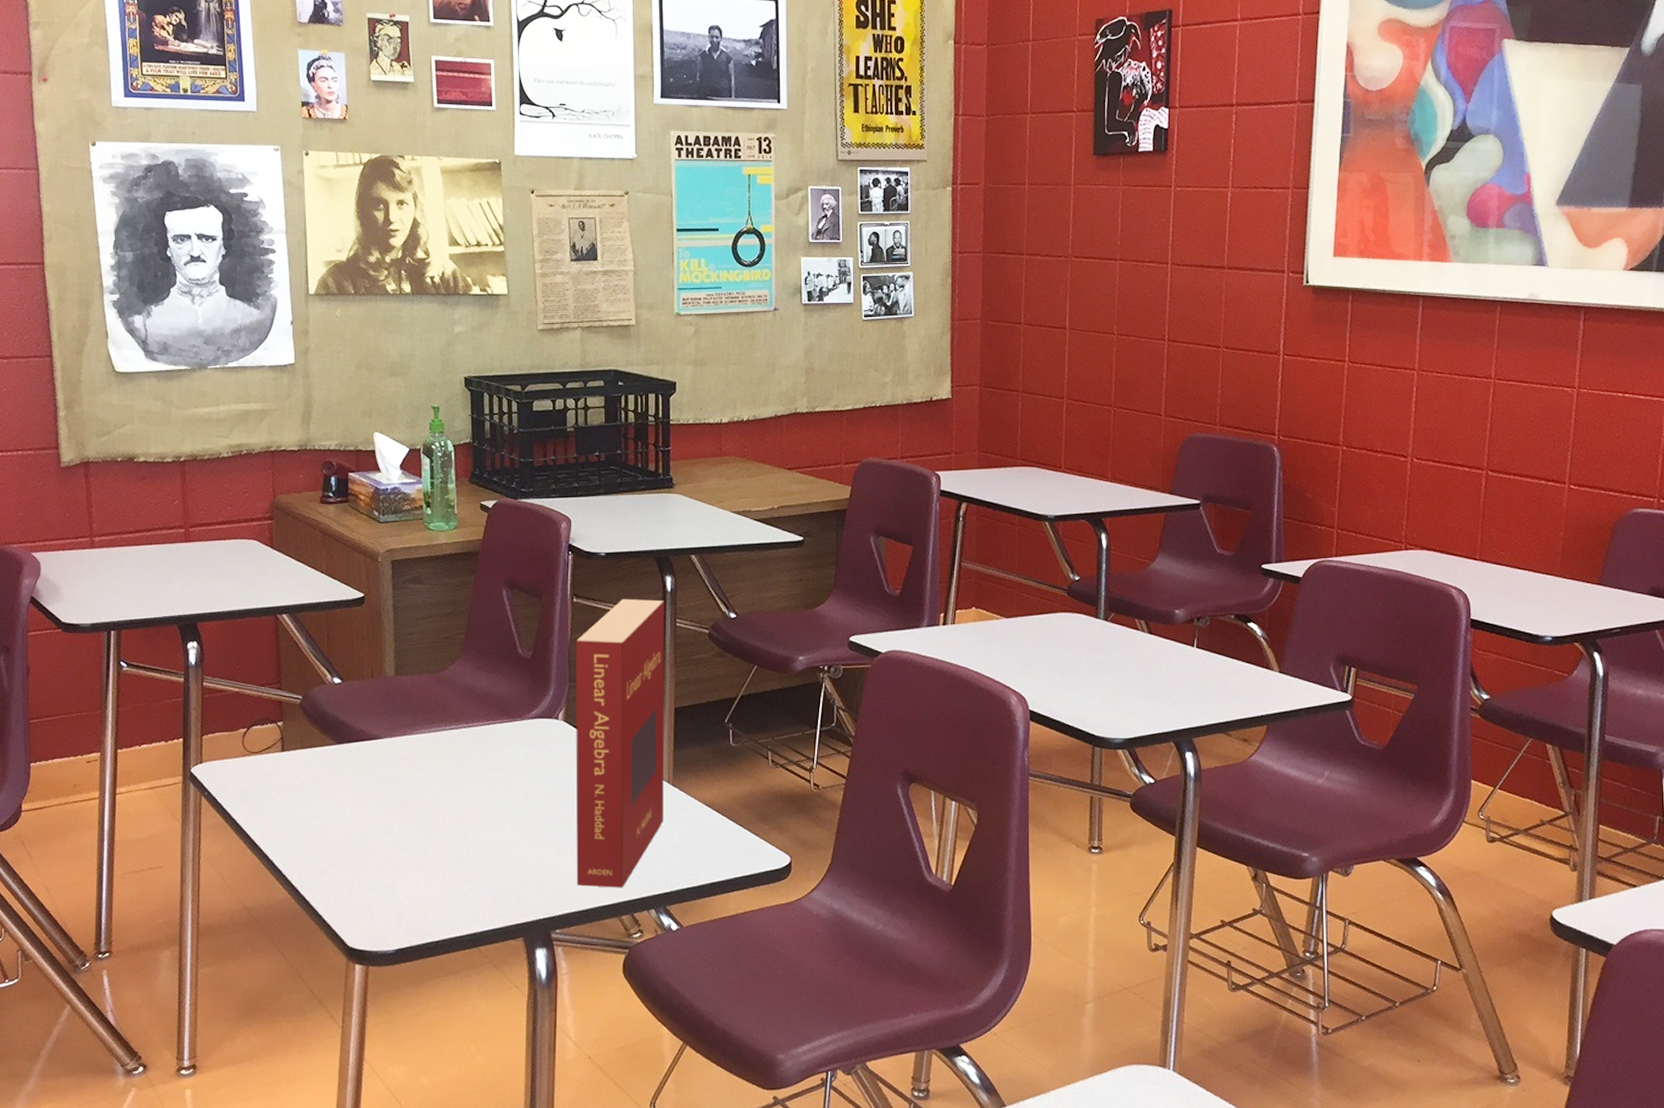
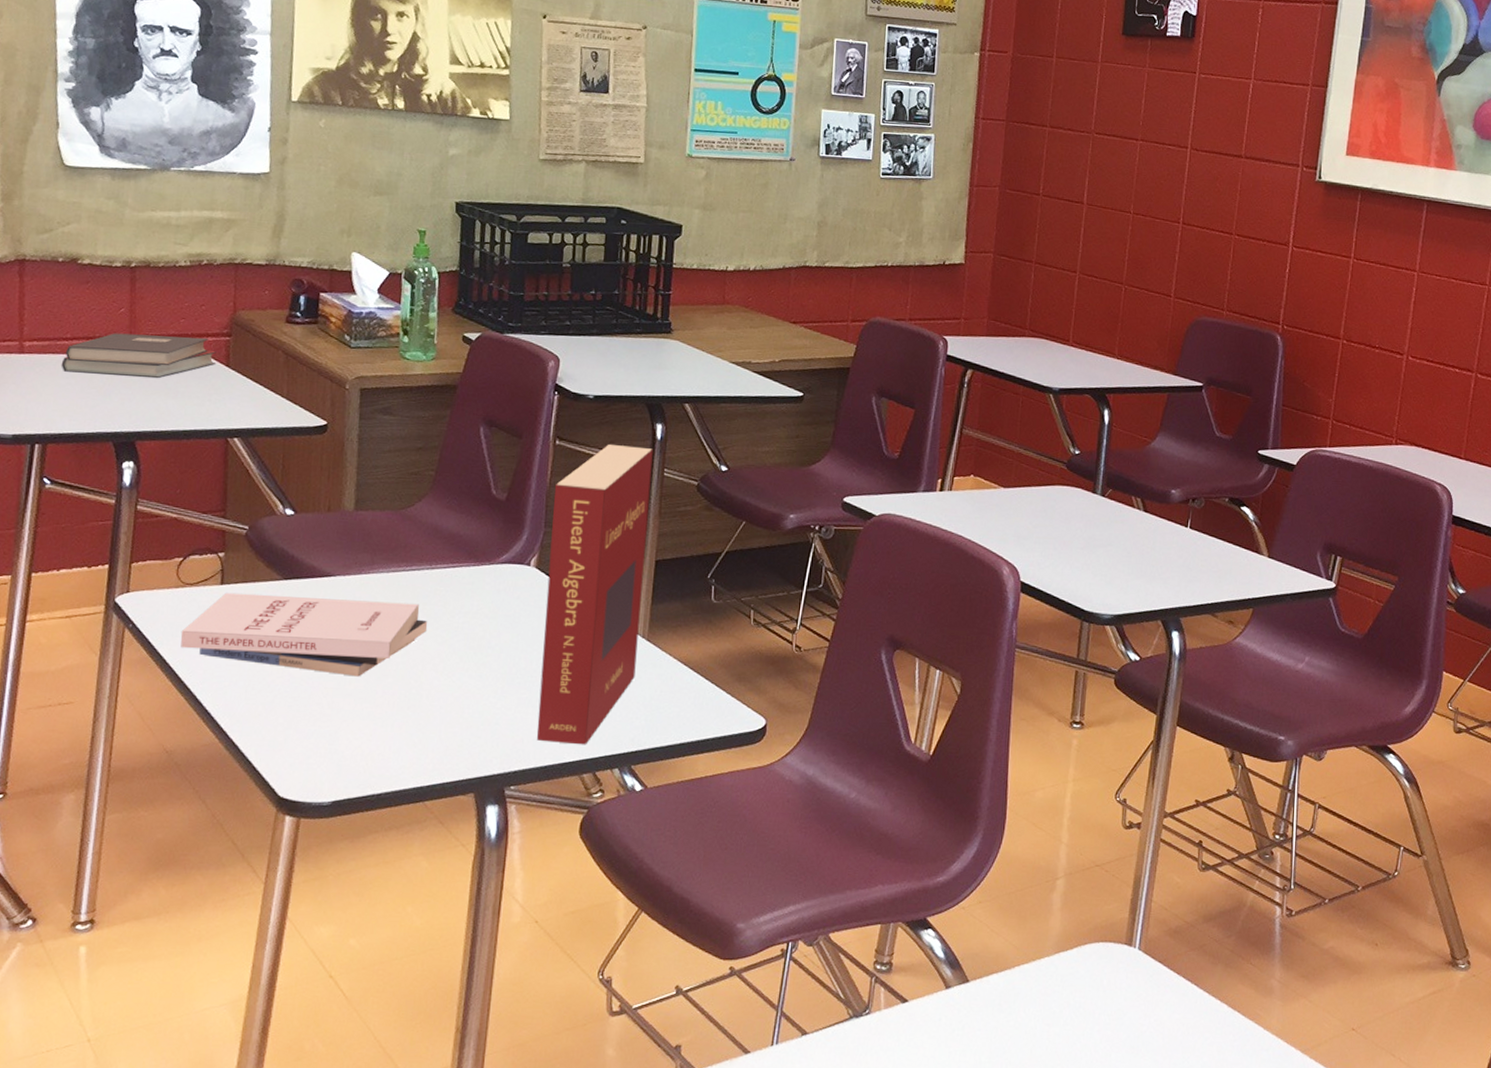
hardback book: none [127,522,262,564] -> present [61,333,217,379]
books: none [250,758,469,832] -> present [180,592,428,677]

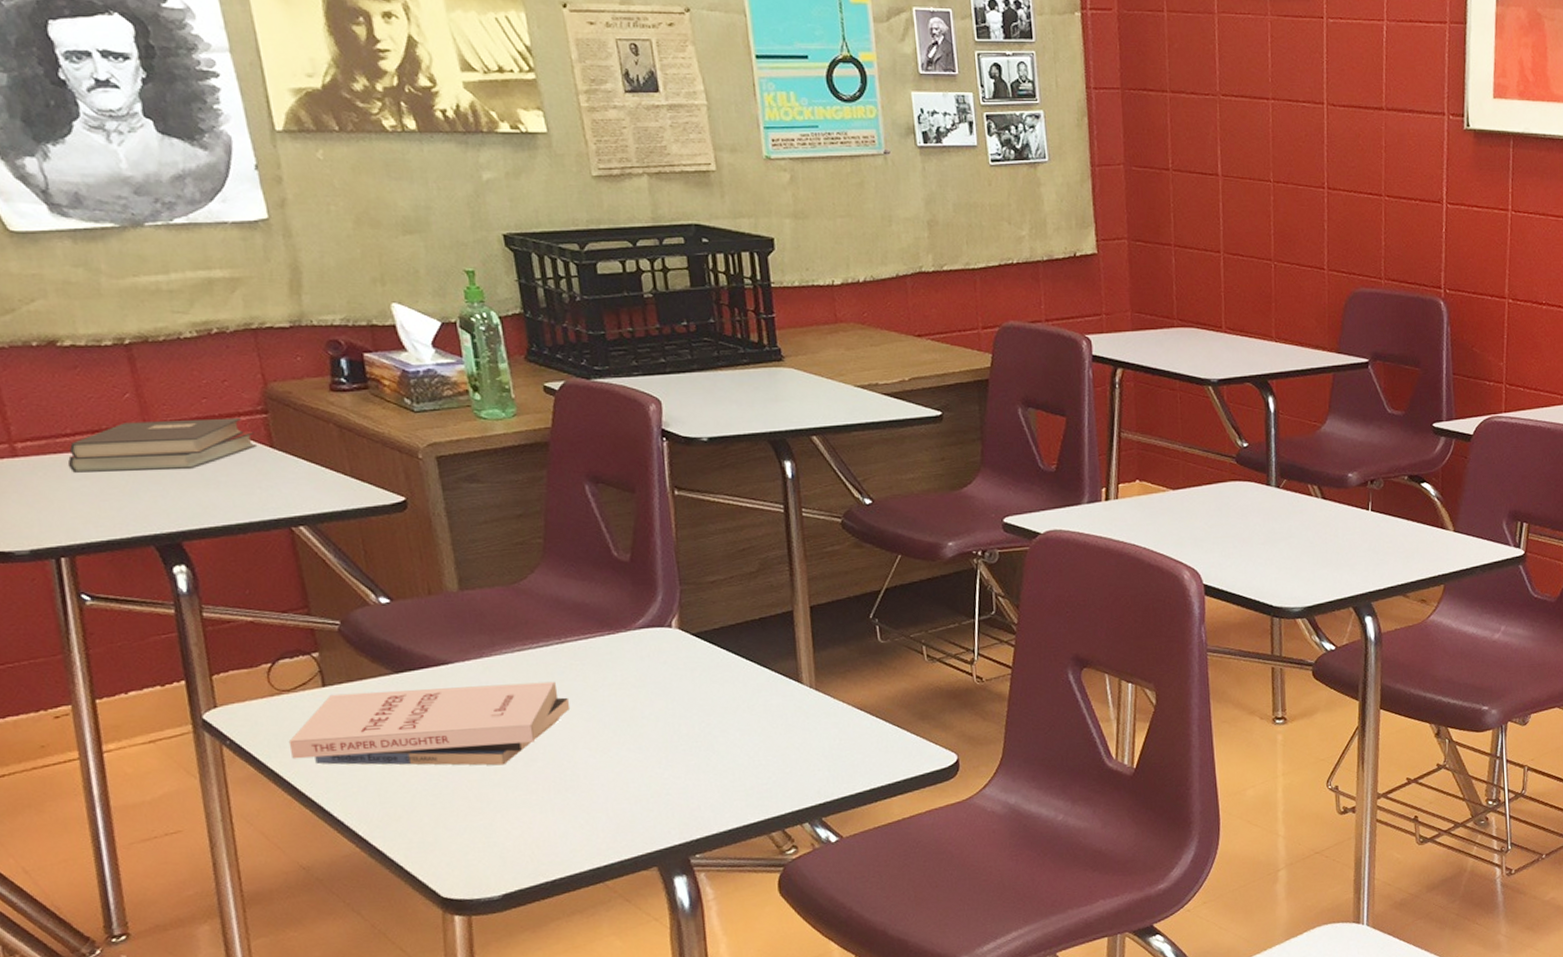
book: present [536,443,653,745] -> none [682,488,809,806]

